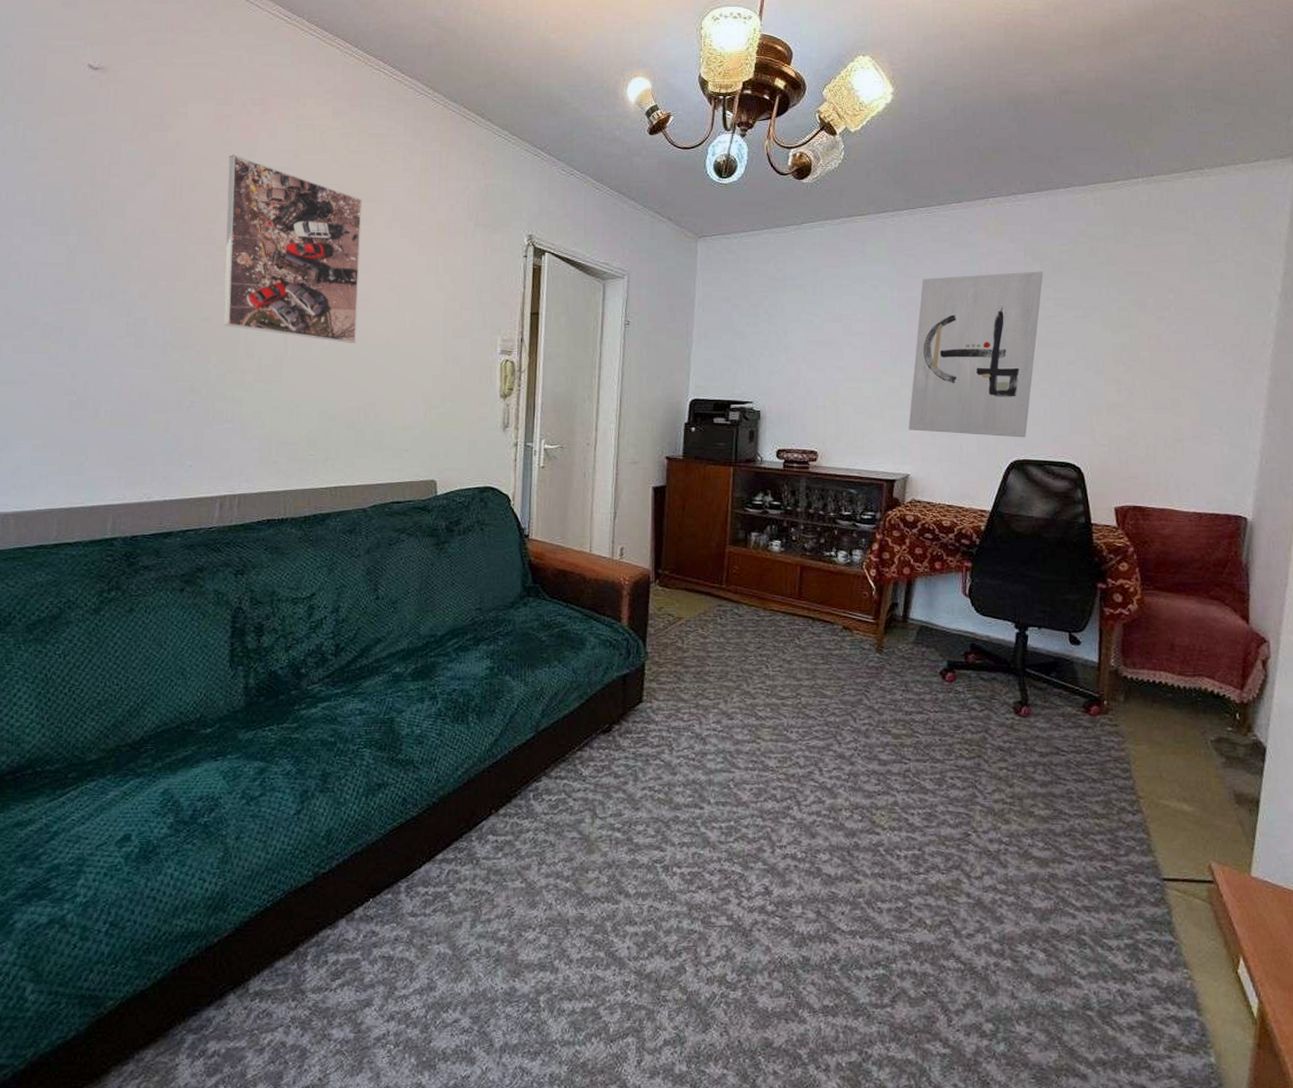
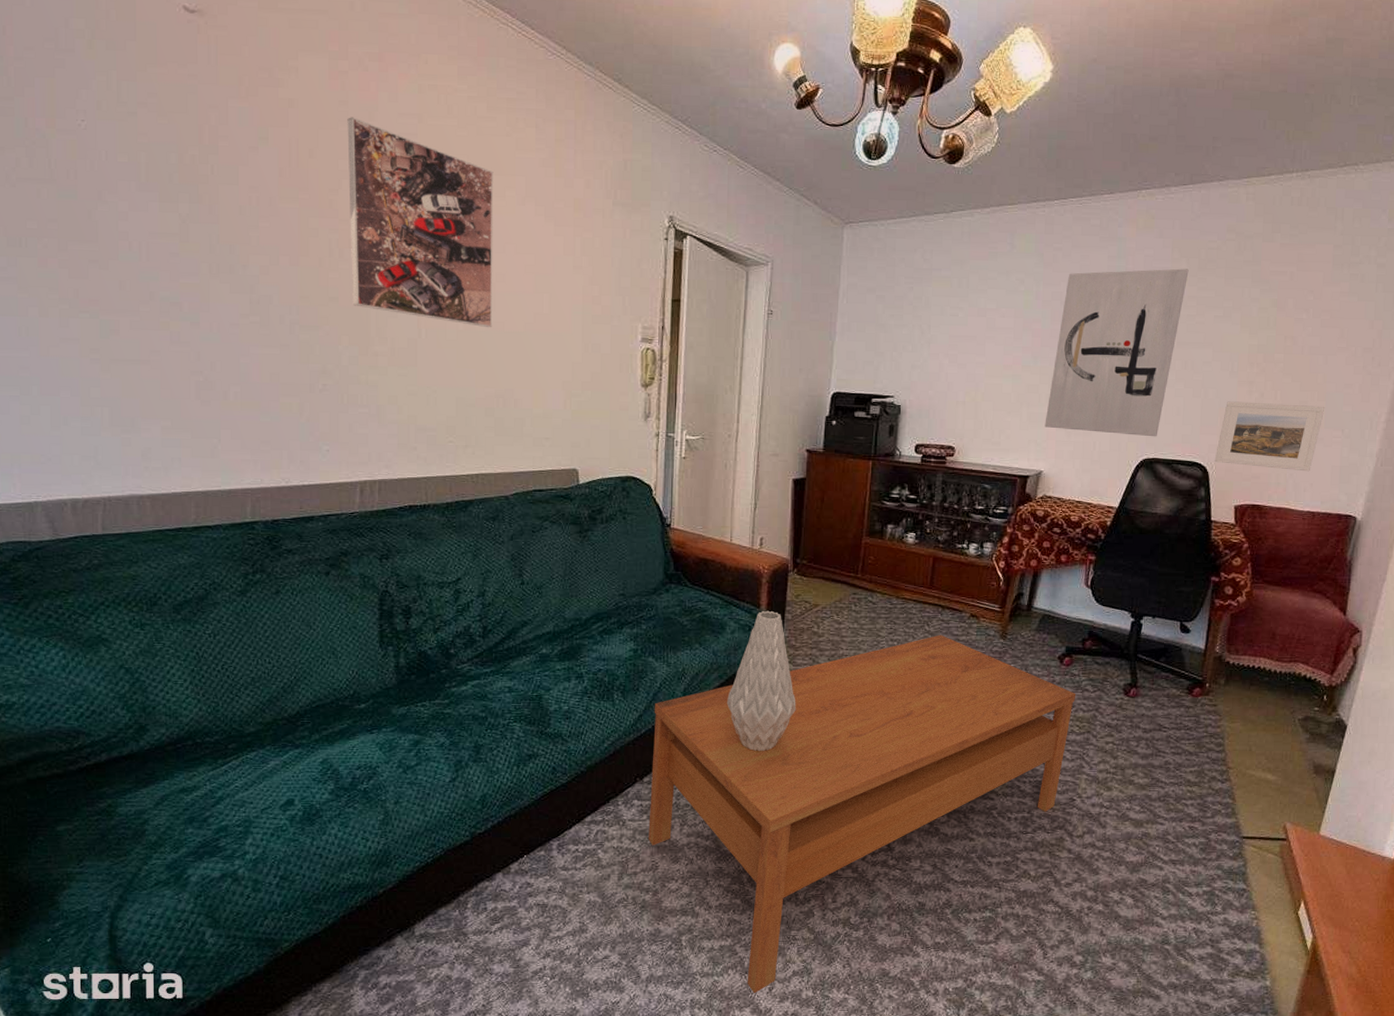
coffee table: none [504,649,963,1068] -> present [648,634,1076,994]
vase: none [588,624,661,780] -> present [727,610,796,752]
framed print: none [1088,400,1199,471] -> present [1214,401,1325,472]

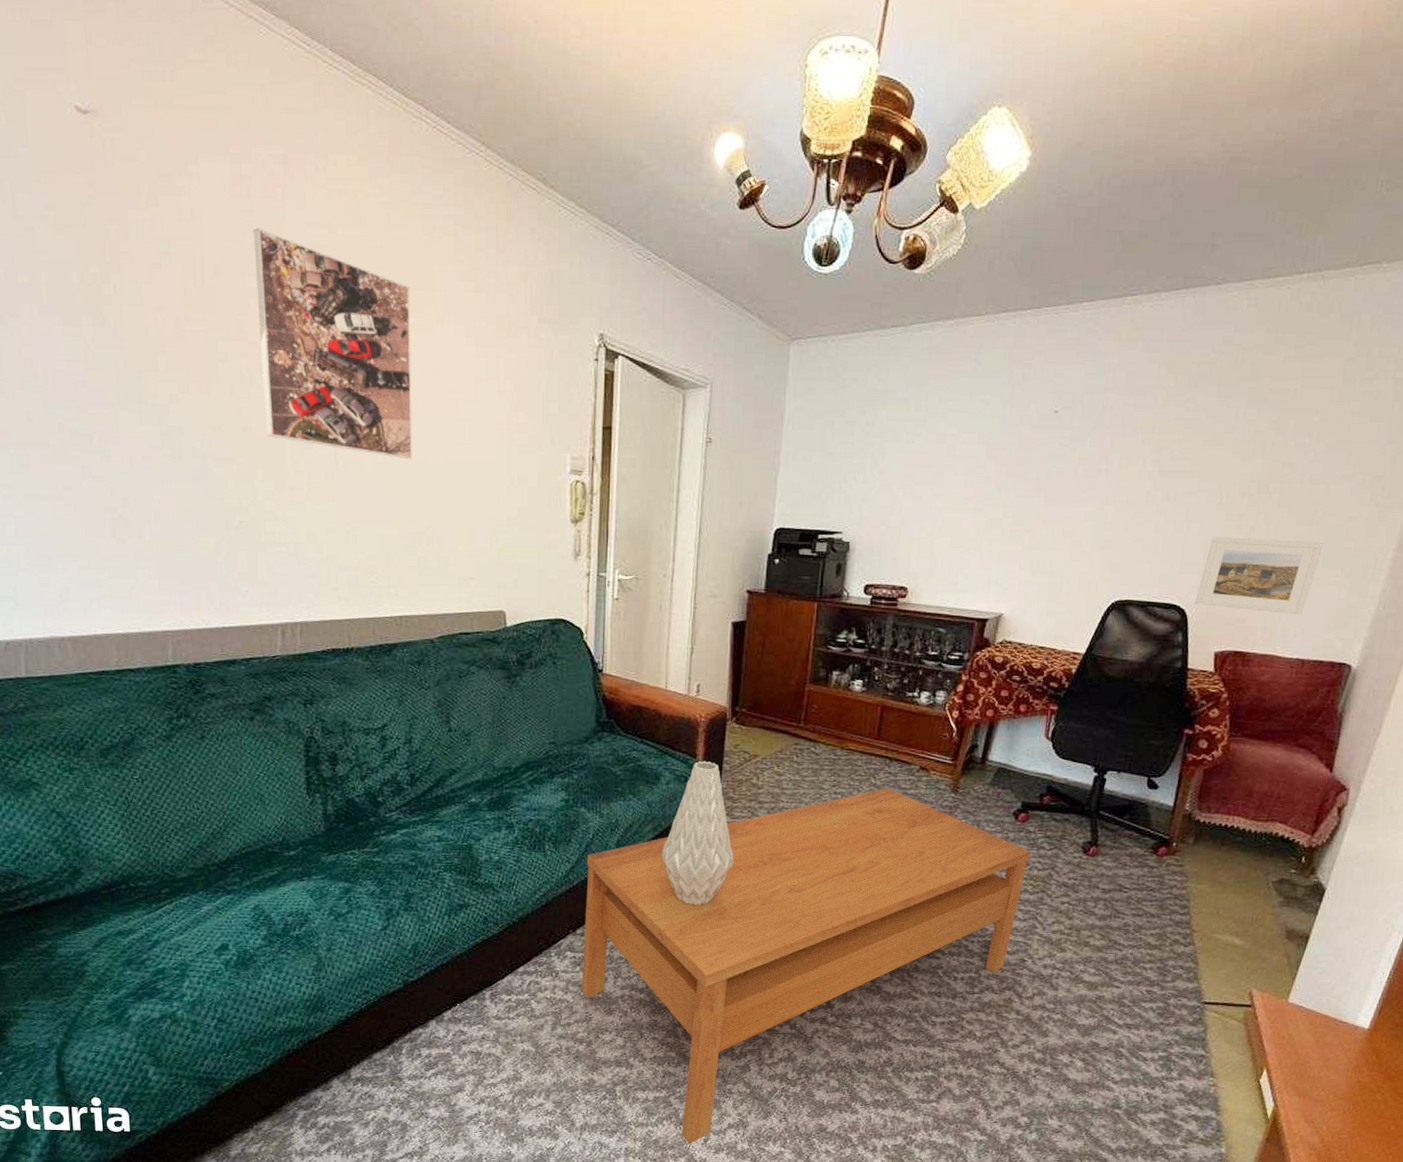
wall art: present [1044,268,1189,437] -> none [1007,387,1177,577]

